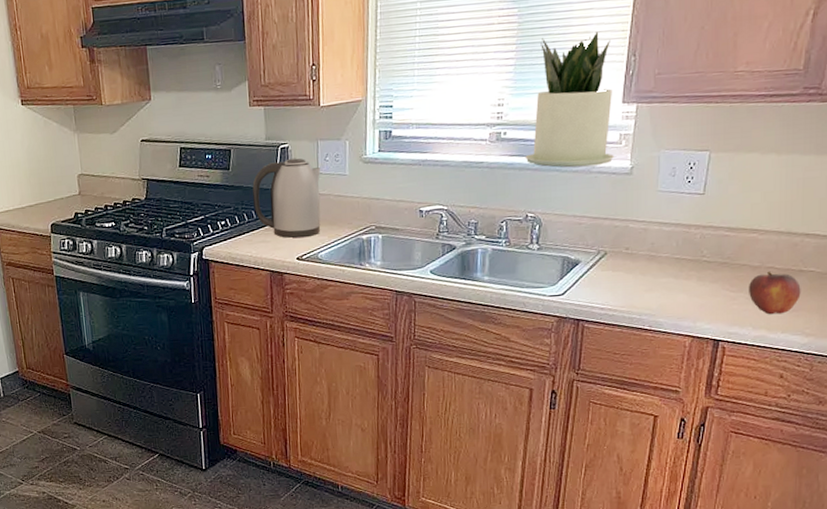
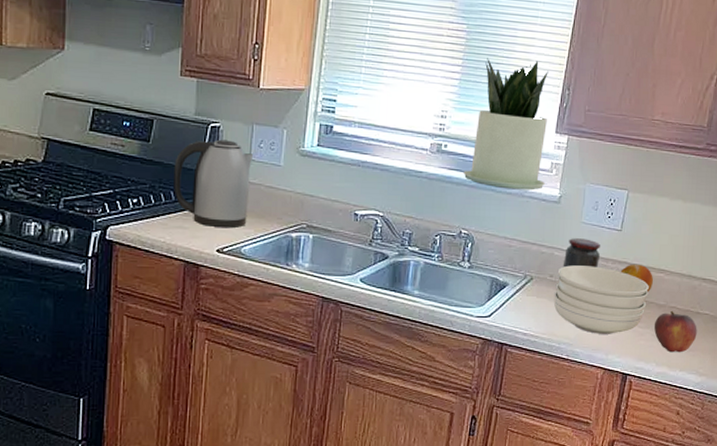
bowl: none [631,233,740,302] -> present [553,265,649,334]
jar: none [639,207,682,239] -> present [562,238,601,268]
fruit: none [705,226,746,254] -> present [620,264,654,292]

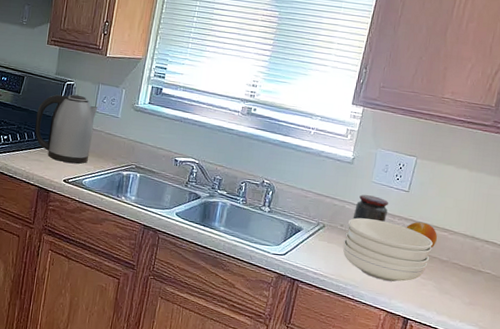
planter: present [463,58,548,191] -> none [268,39,348,152]
fruit: present [653,310,697,353] -> none [436,266,479,306]

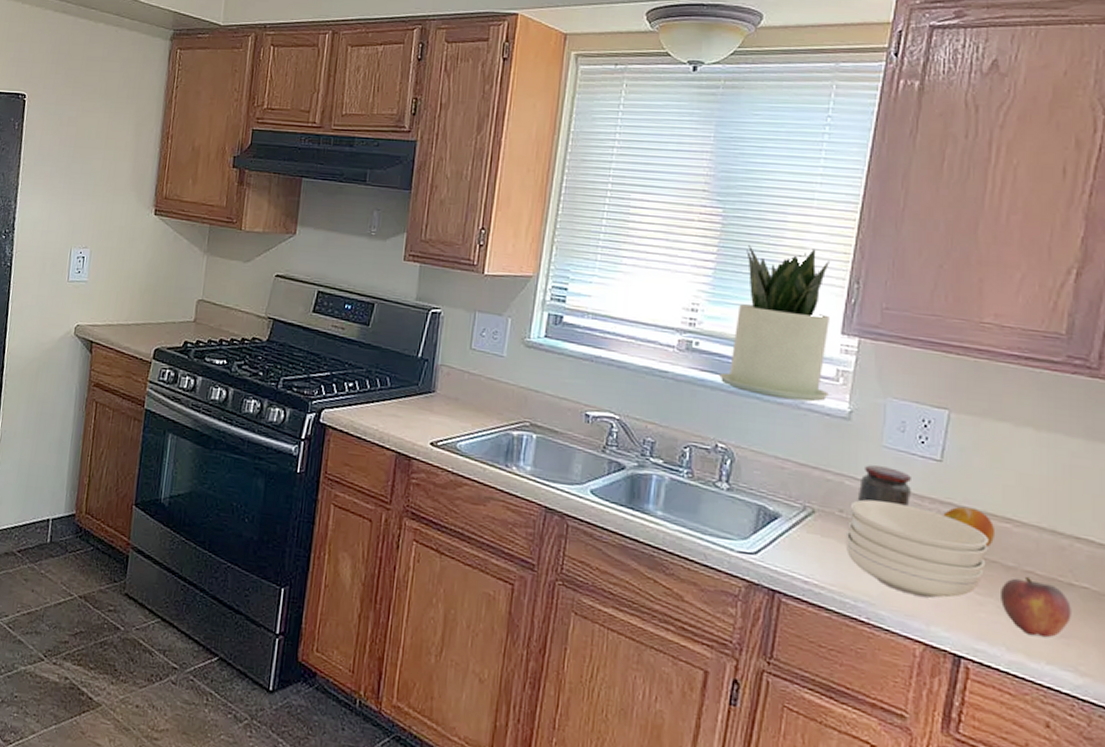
kettle: present [34,94,98,164] -> none [389,326,475,421]
planter: none [268,39,348,152] -> present [719,245,830,402]
fruit: none [436,266,479,306] -> present [999,576,1071,638]

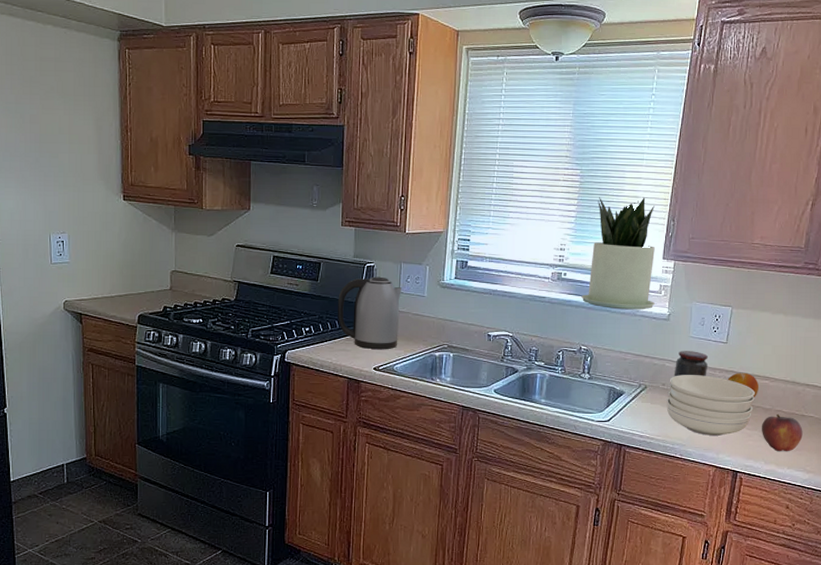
kettle: none [389,326,475,421] -> present [338,276,402,350]

